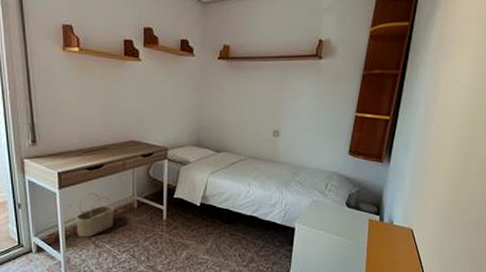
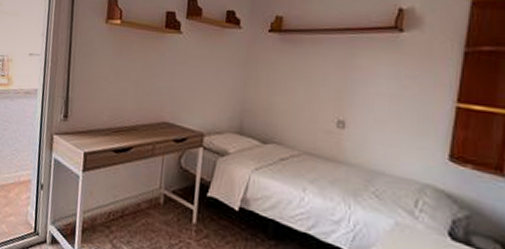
wicker basket: present [76,192,115,238] -> none [94,179,138,234]

